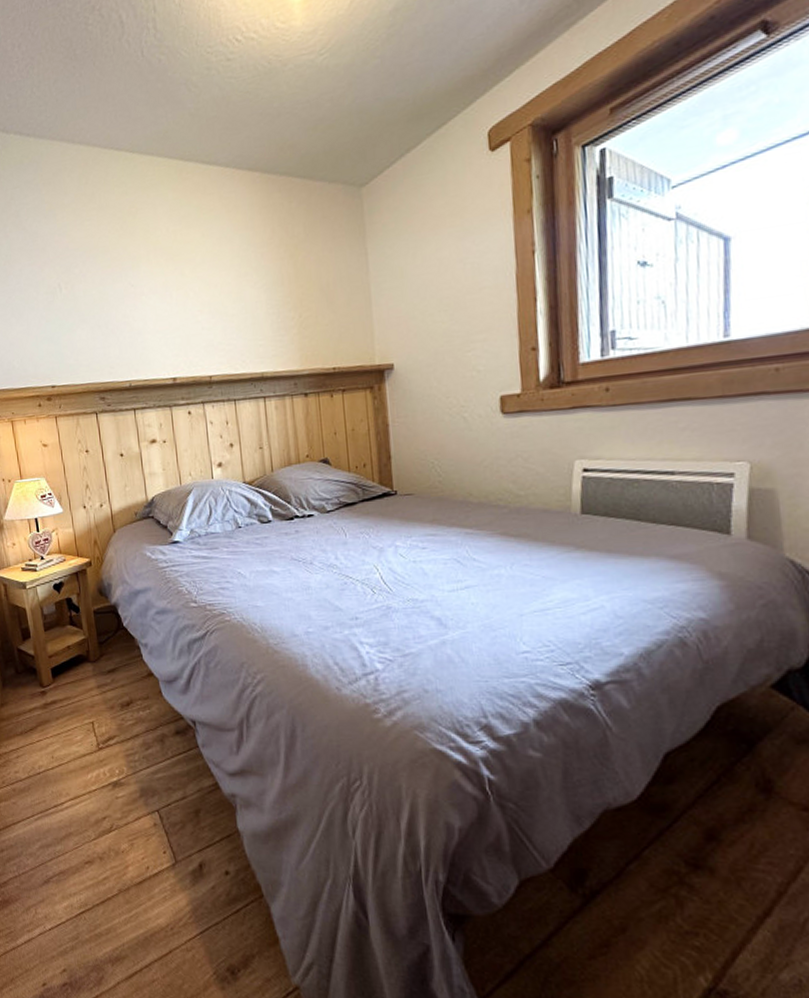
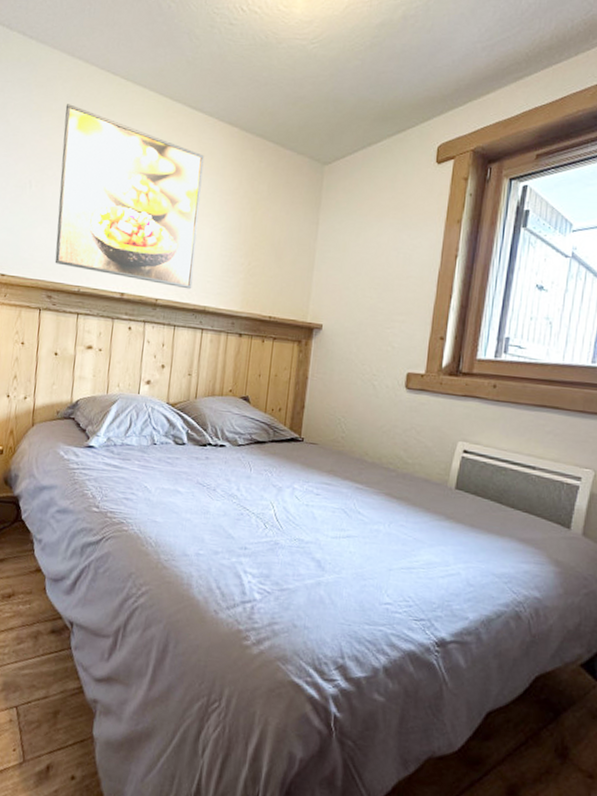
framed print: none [77,194,245,364] -> present [54,104,205,290]

